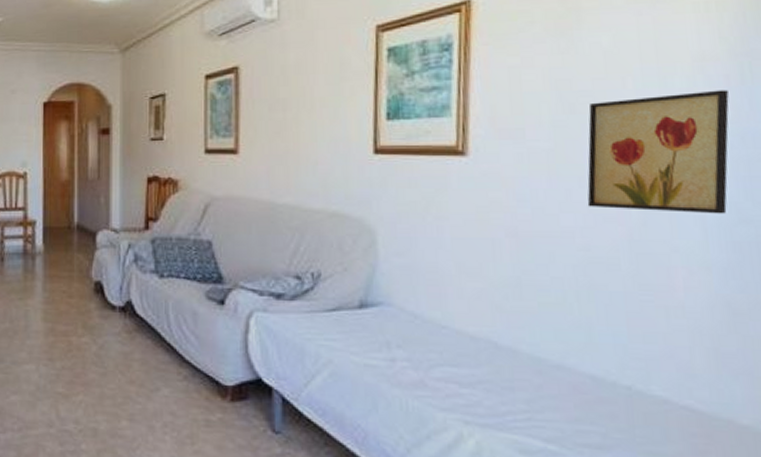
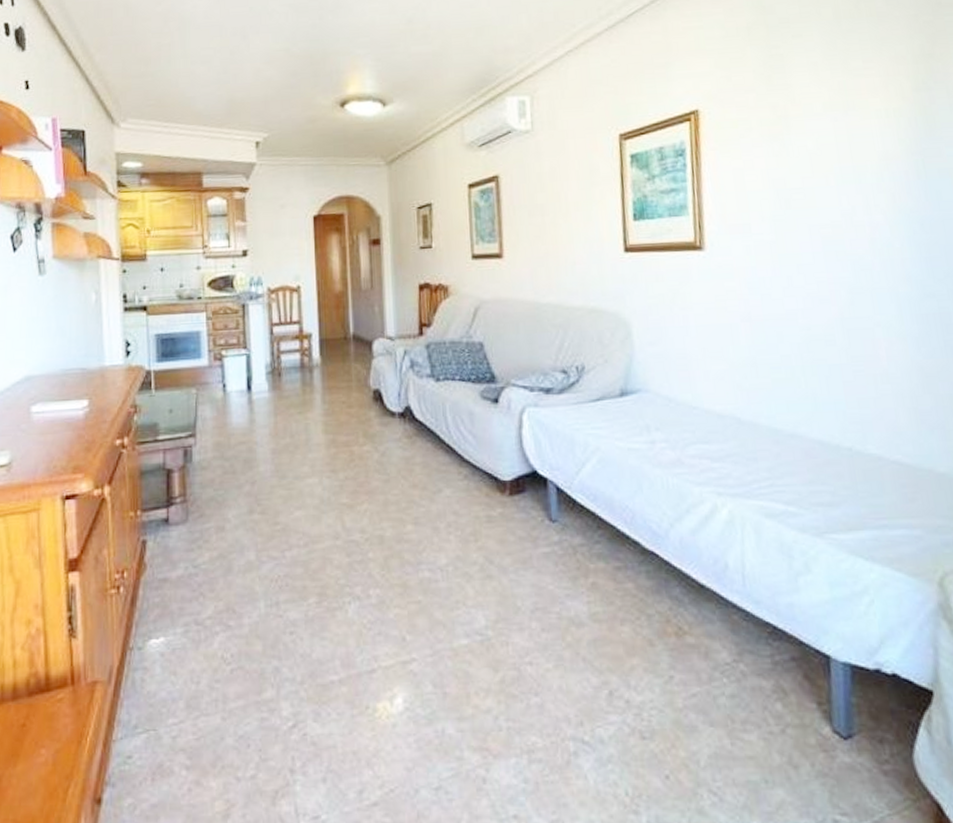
wall art: present [587,90,729,214] -> none [801,184,915,292]

